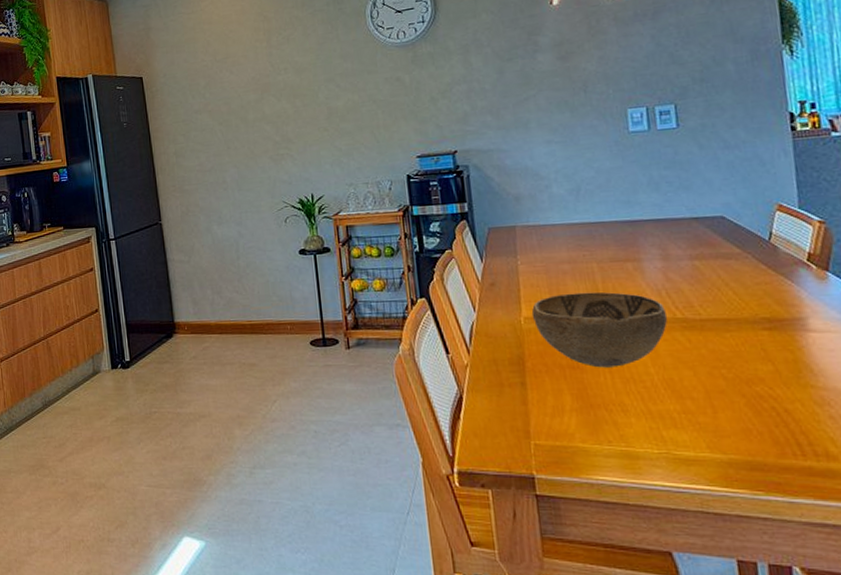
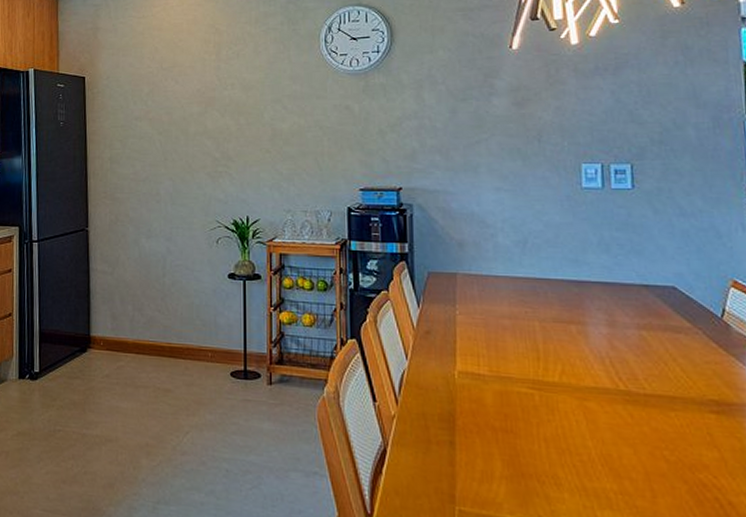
decorative bowl: present [531,291,668,368] -> none [466,350,610,436]

